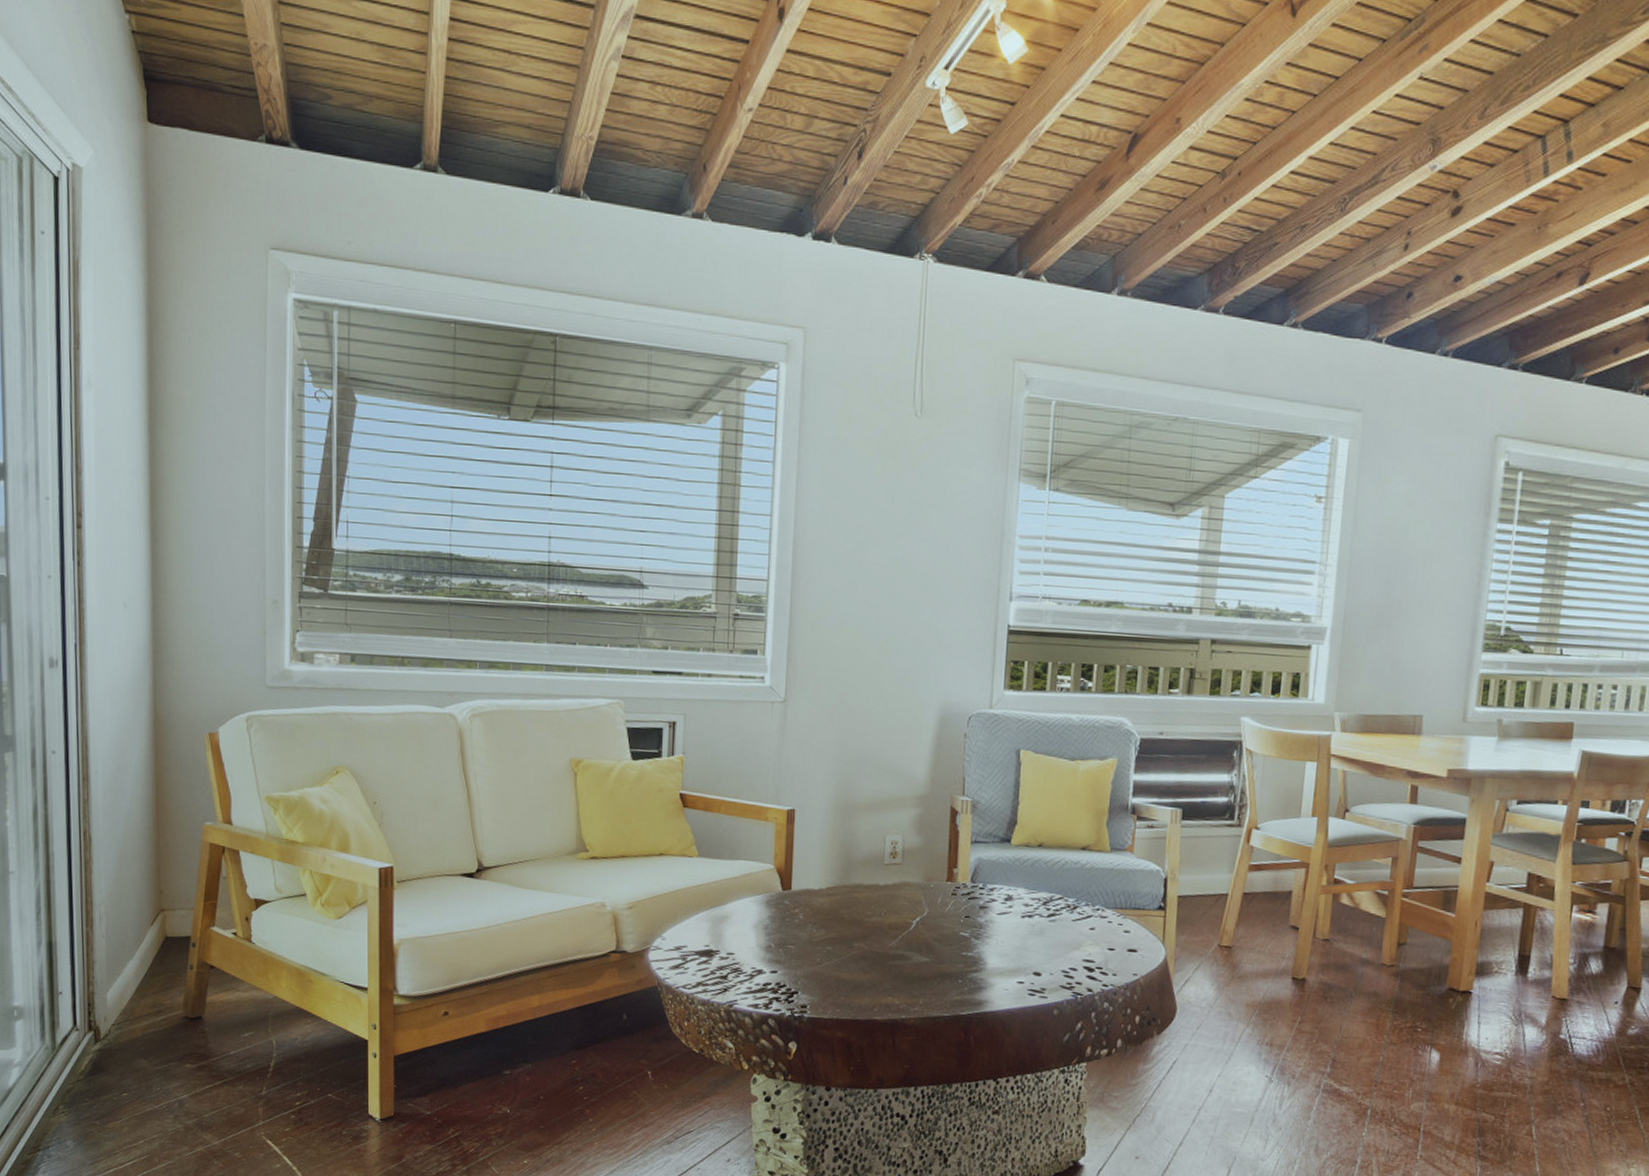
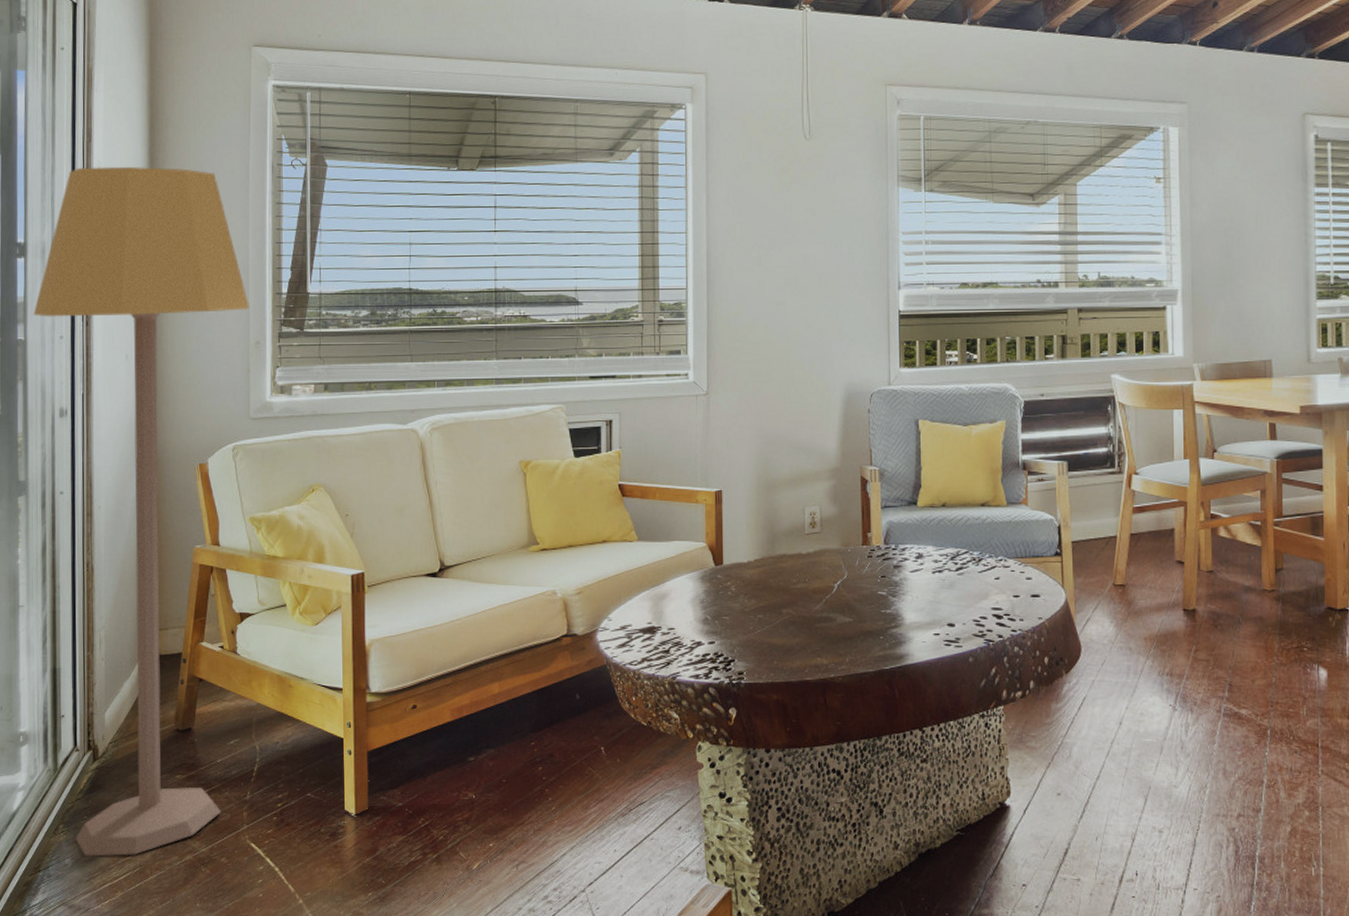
lamp: none [16,379,267,1142] -> present [33,166,250,856]

